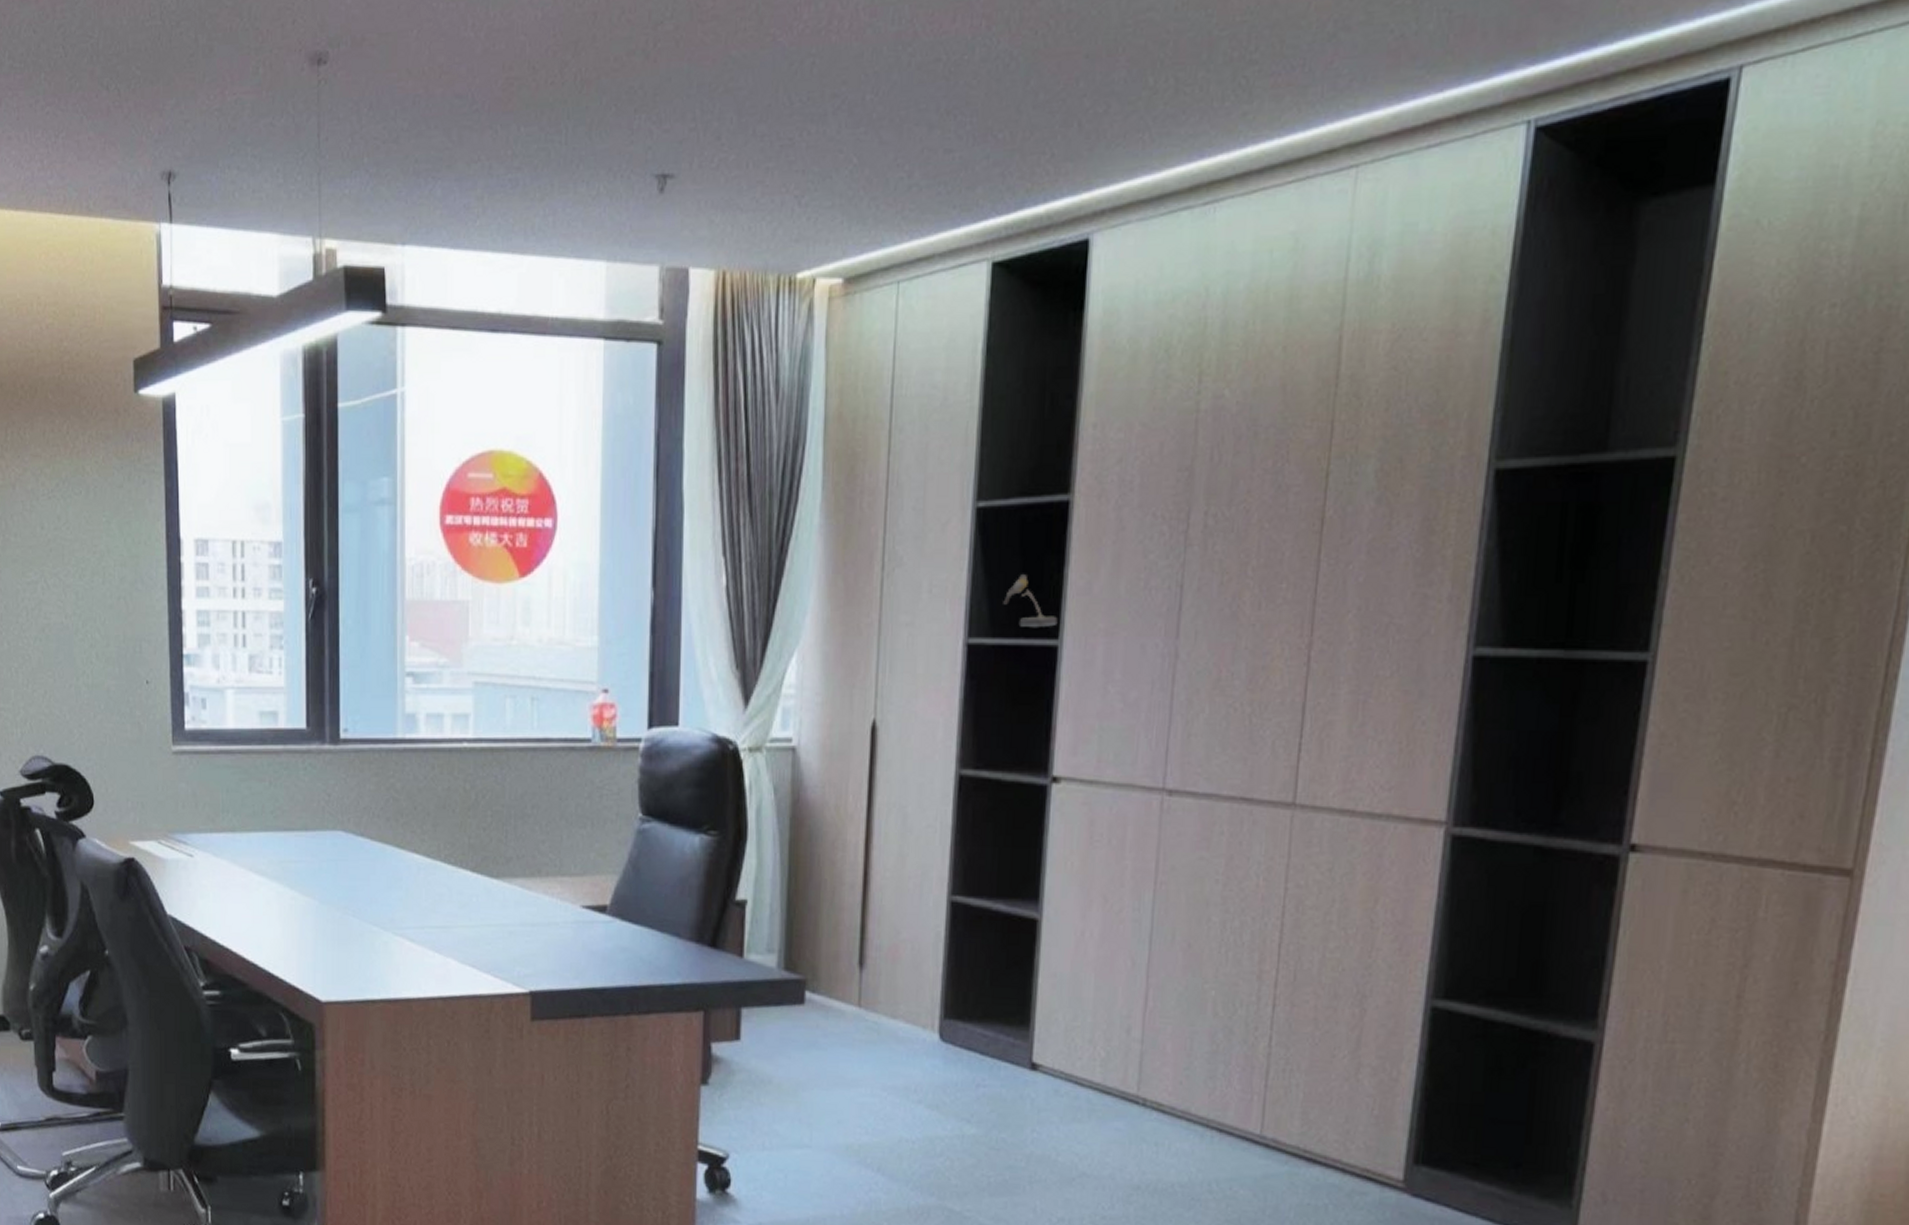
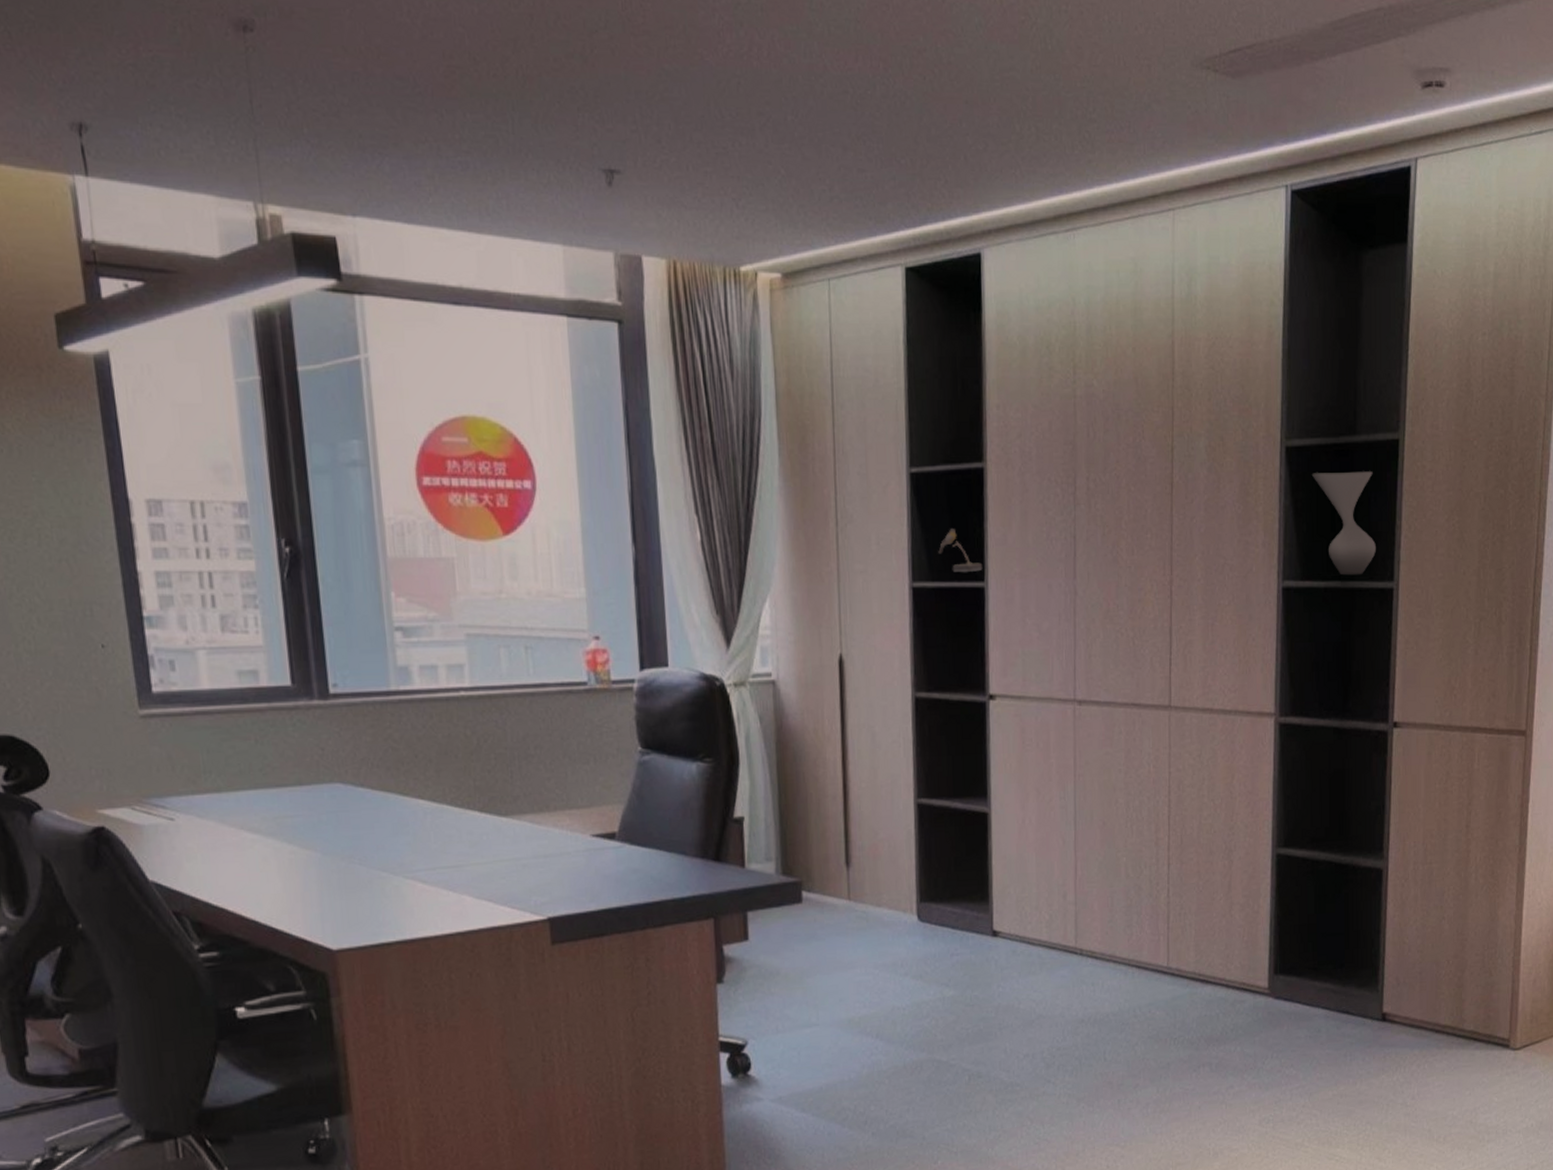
decorative vase: none [1531,501,1629,642] -> present [1311,471,1376,576]

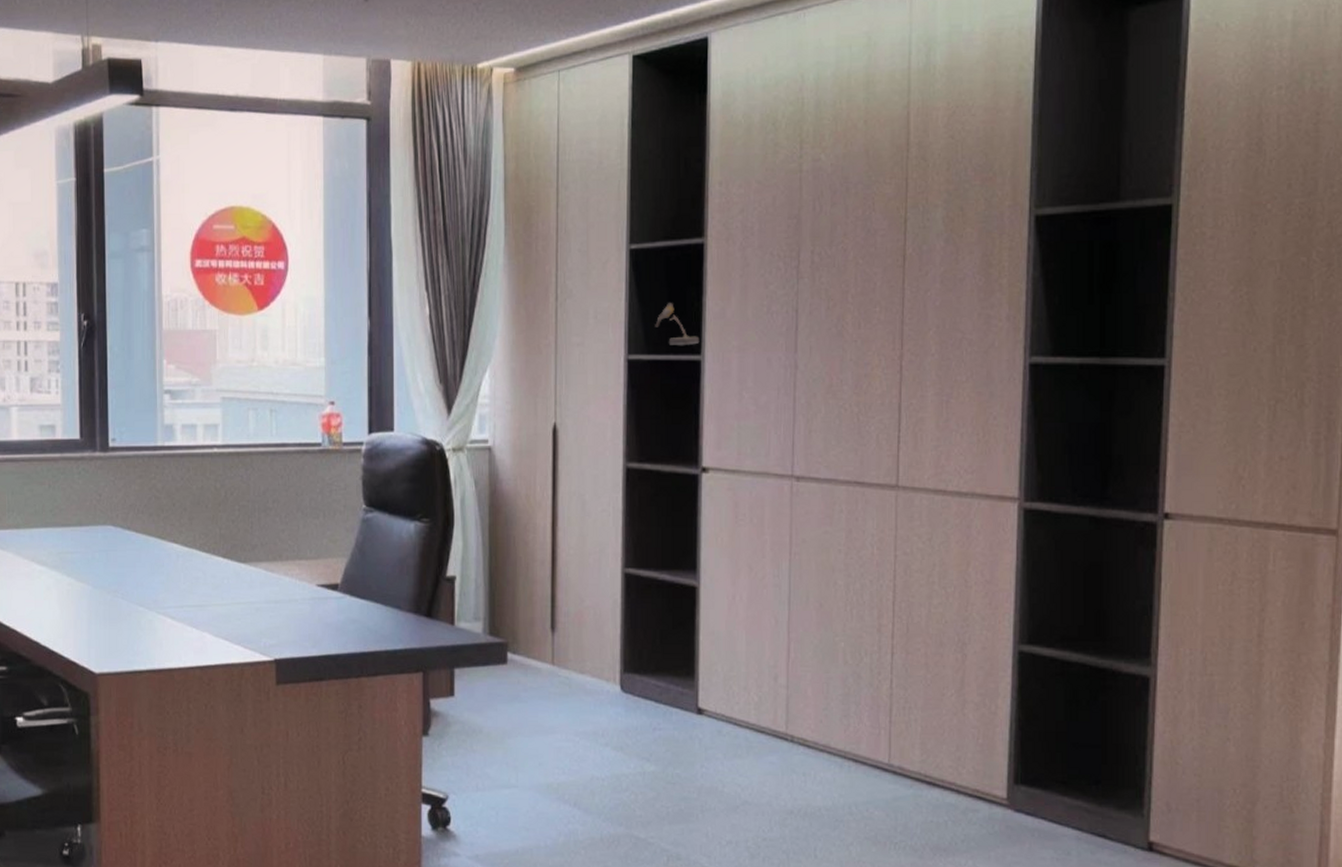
decorative vase: present [1311,471,1376,576] -> none [1065,239,1143,351]

